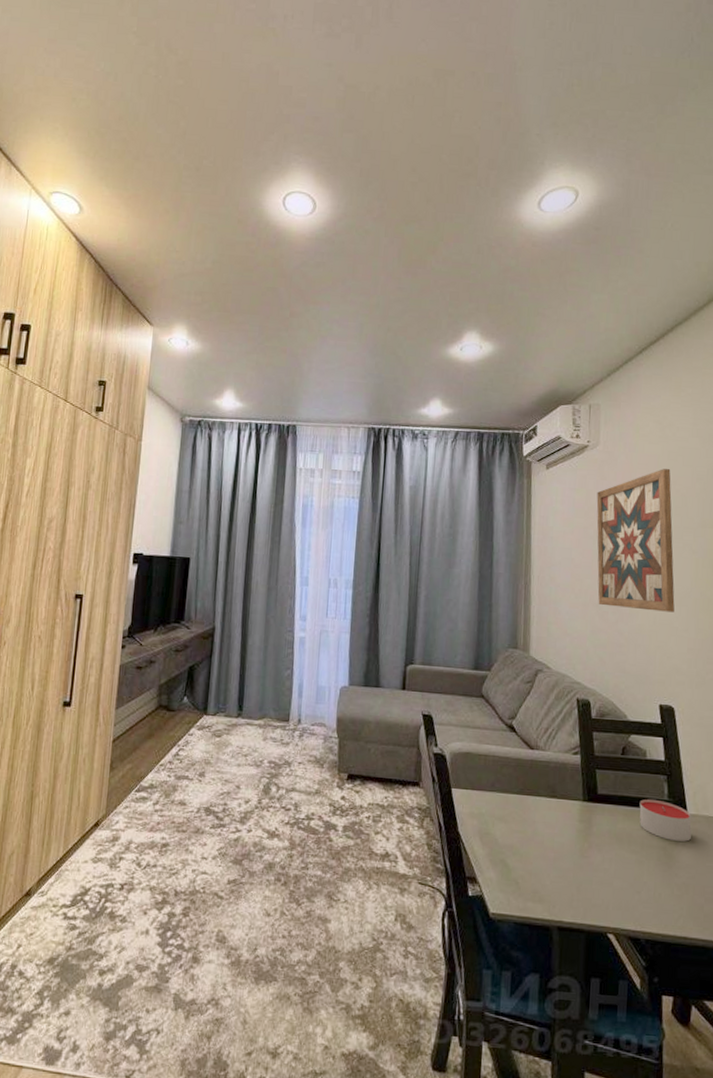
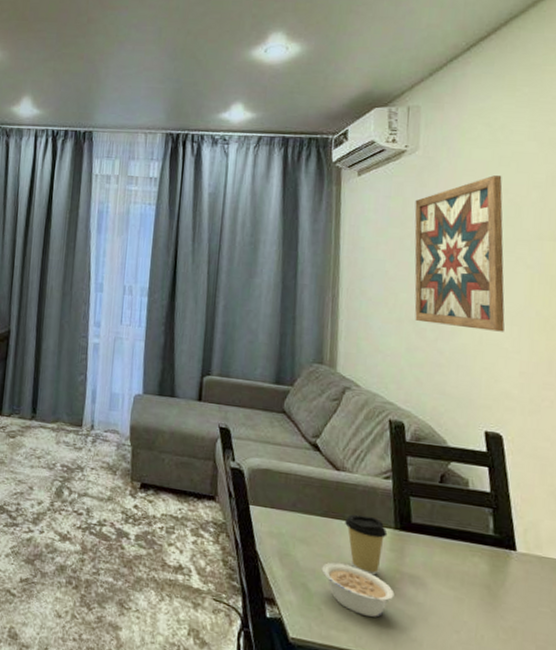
legume: none [518,837,584,886] -> present [321,562,395,618]
coffee cup: none [539,789,577,847] -> present [345,514,388,576]
candle: present [639,798,692,842] -> none [459,532,521,582]

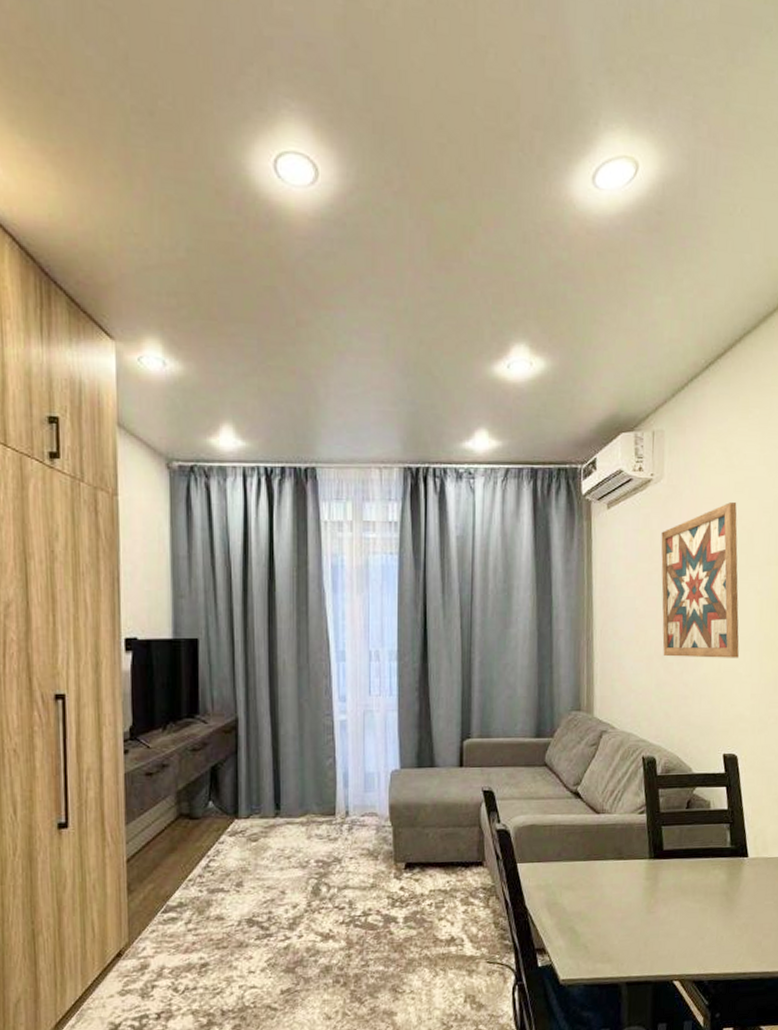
legume: present [321,562,395,618] -> none [586,900,651,944]
coffee cup: present [345,514,388,576] -> none [606,851,643,906]

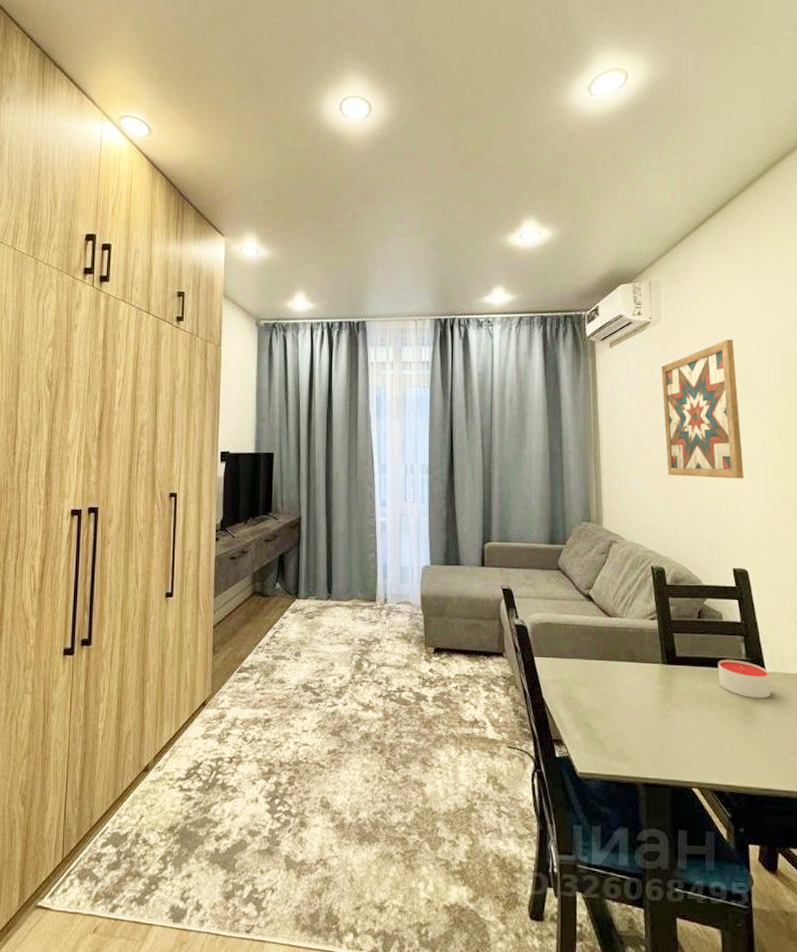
candle: none [703,848,752,886] -> present [718,659,770,698]

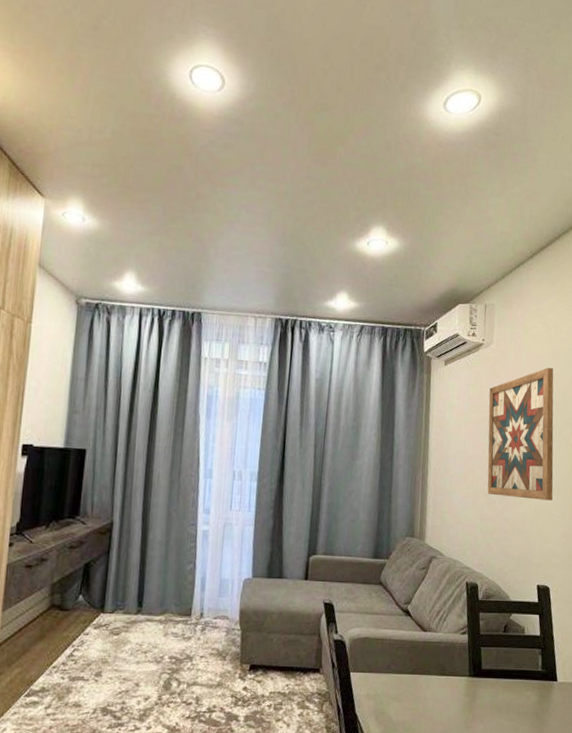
candle: present [718,659,770,698] -> none [517,671,561,707]

